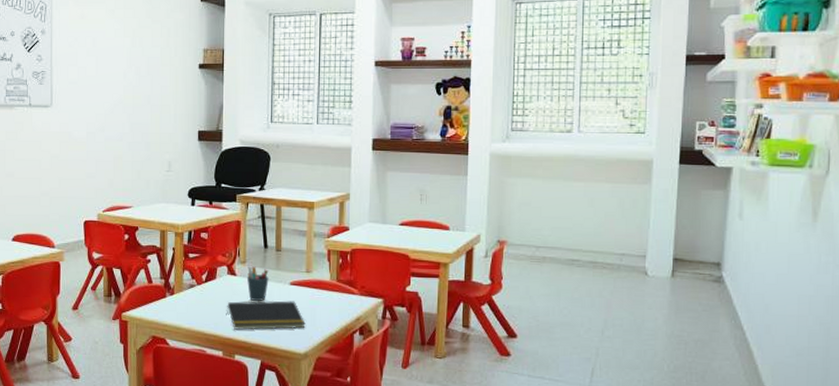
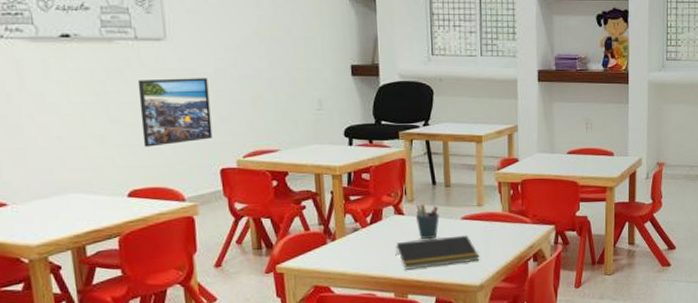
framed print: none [28,140,81,198] -> present [137,78,213,147]

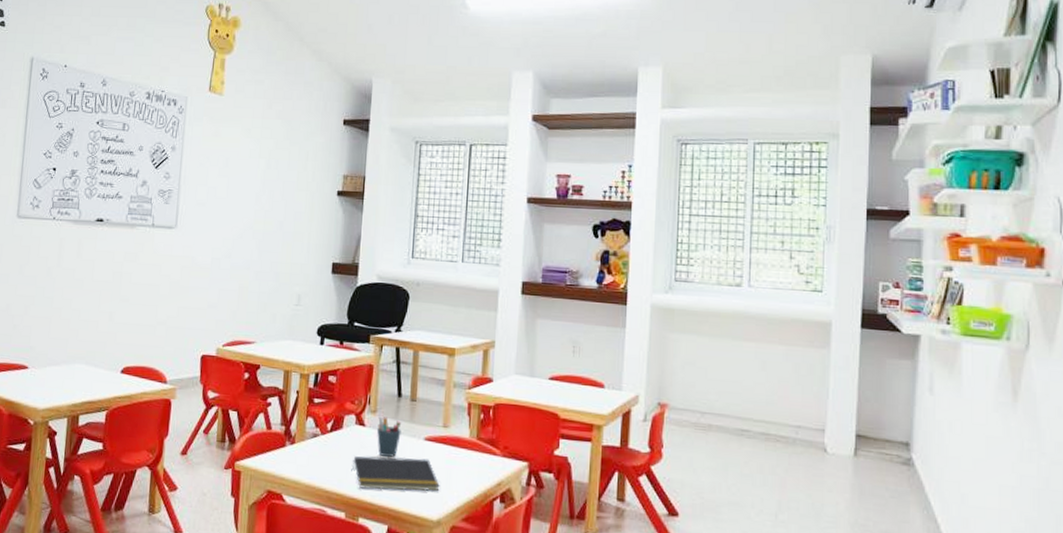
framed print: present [137,78,213,147] -> none [142,263,204,327]

